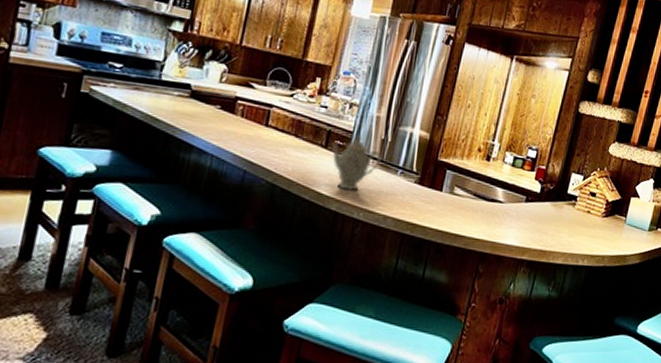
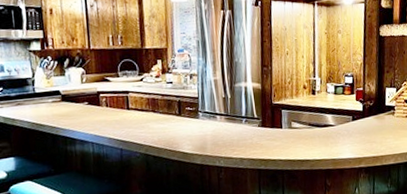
teapot: present [330,134,383,192] -> none [182,98,228,146]

